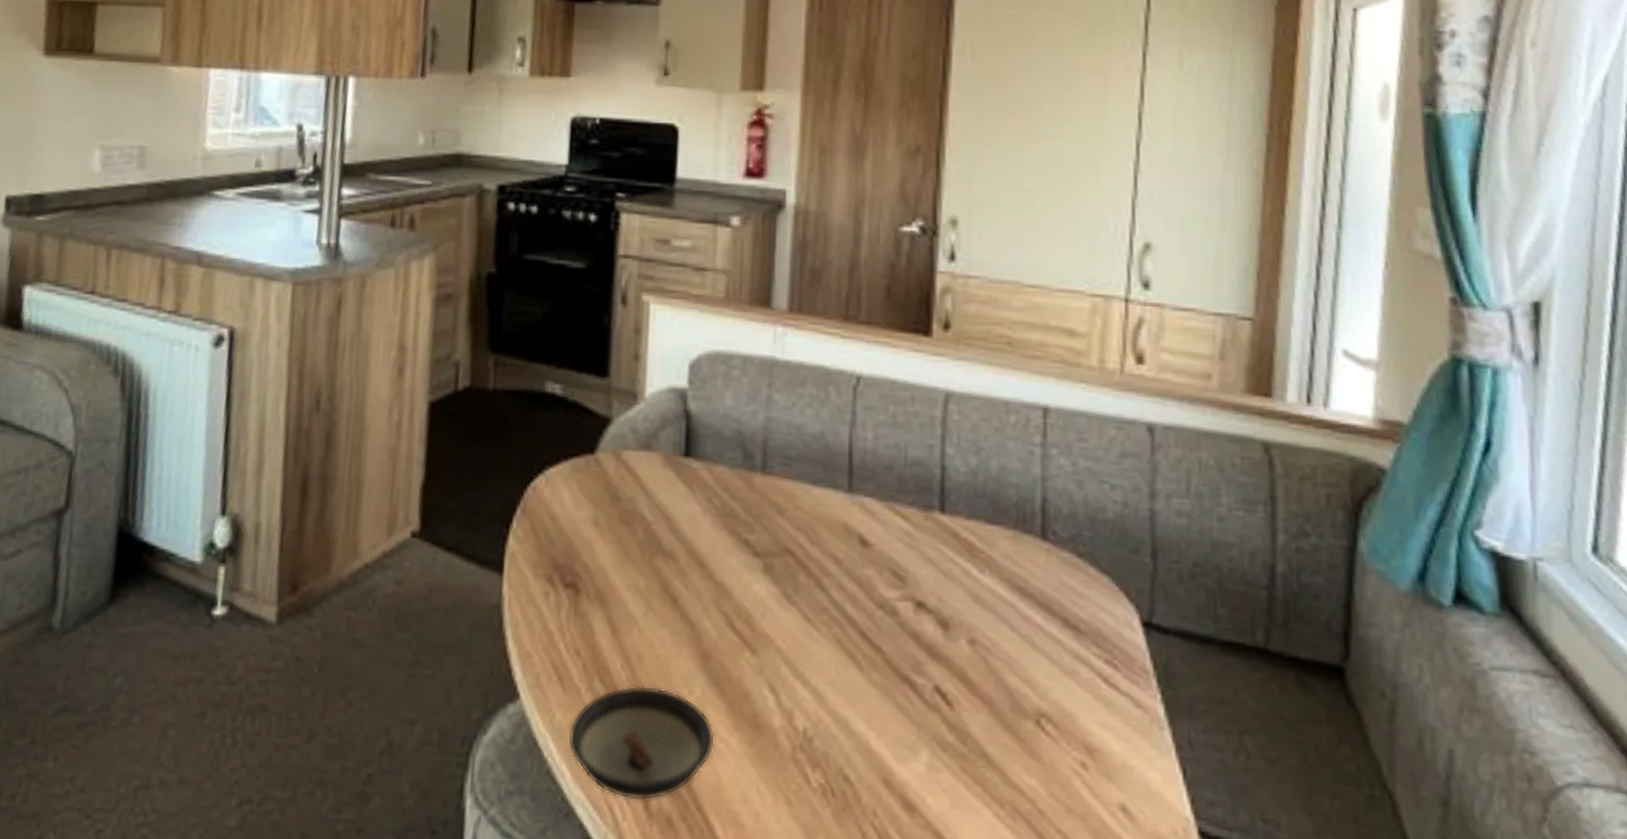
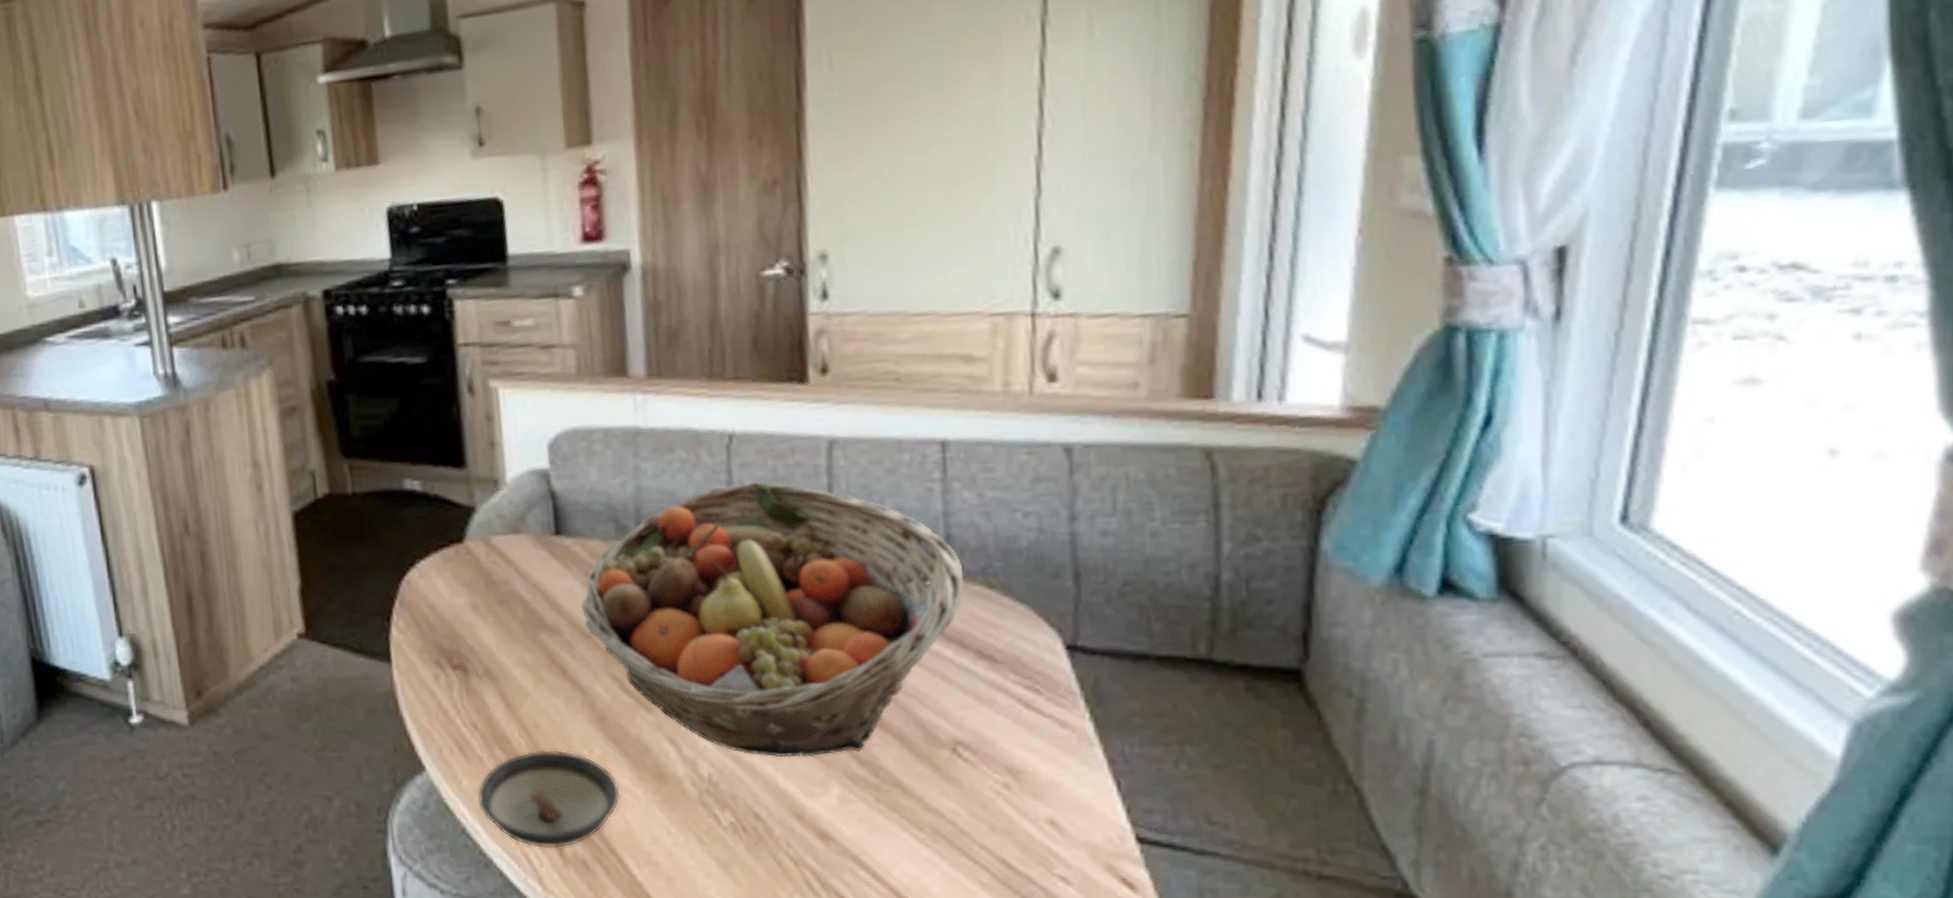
fruit basket: none [700,425,1056,717] -> present [580,481,964,758]

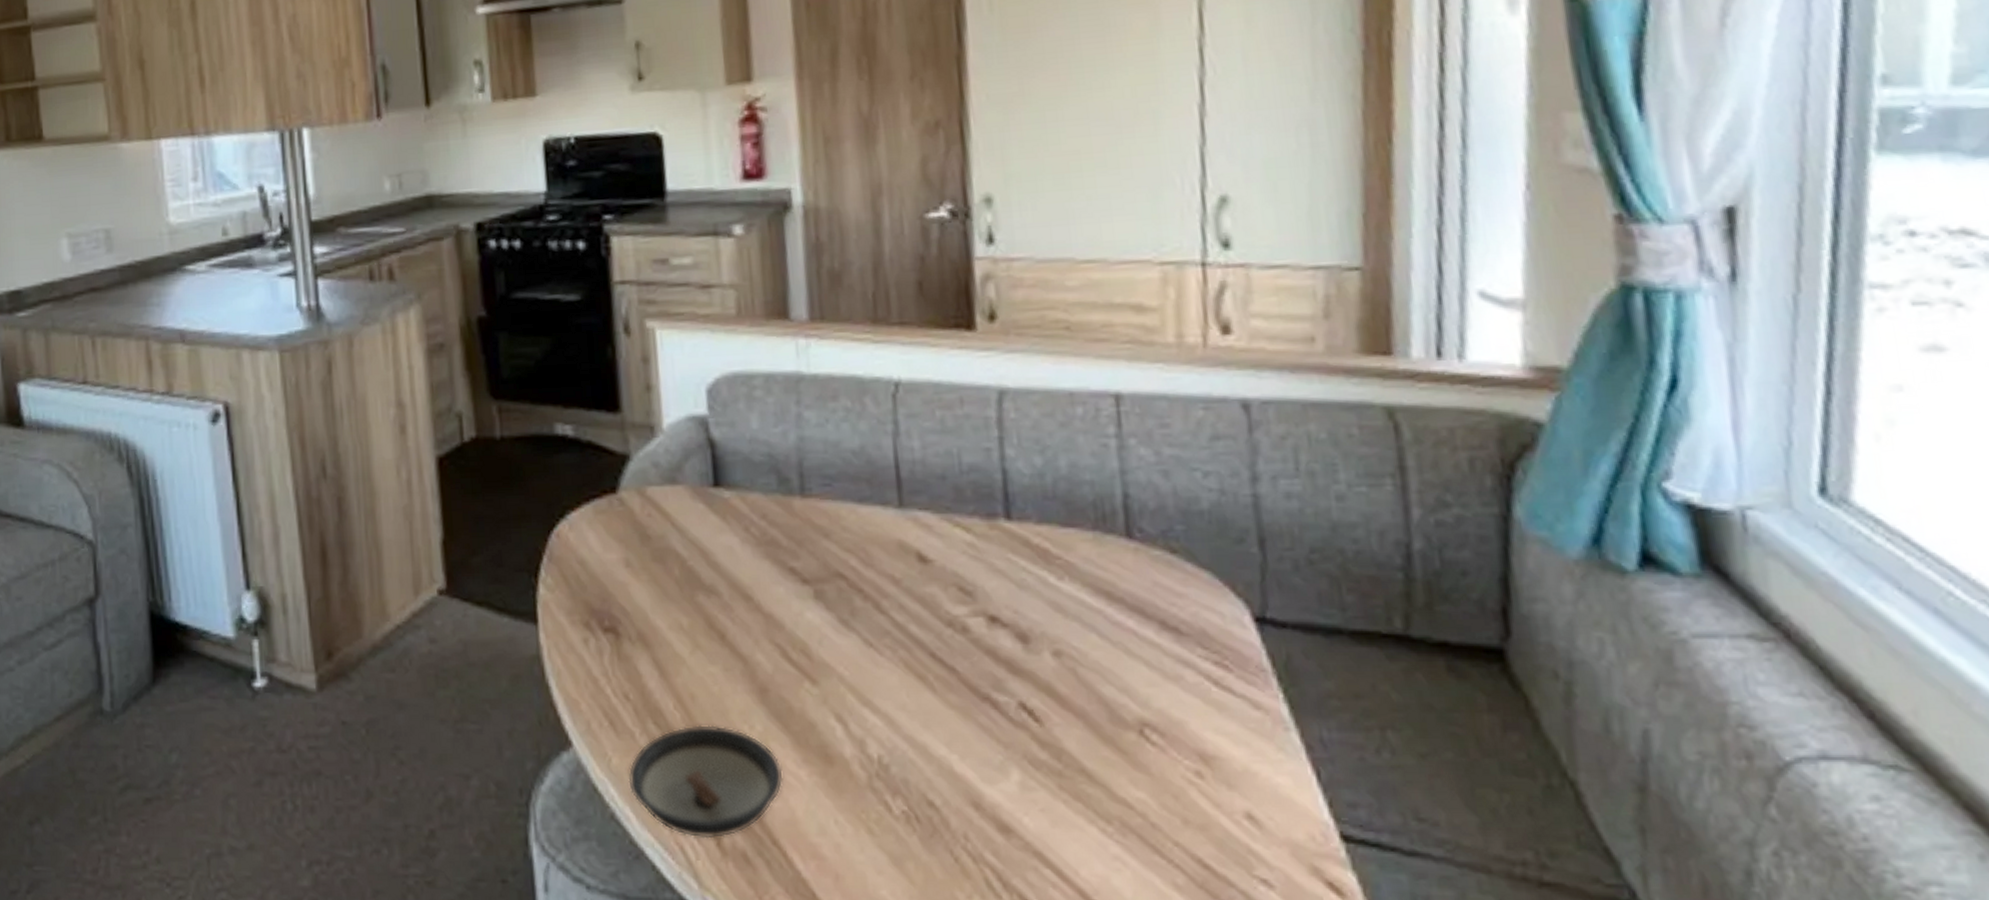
fruit basket: present [580,481,964,758] -> none [740,433,1144,738]

